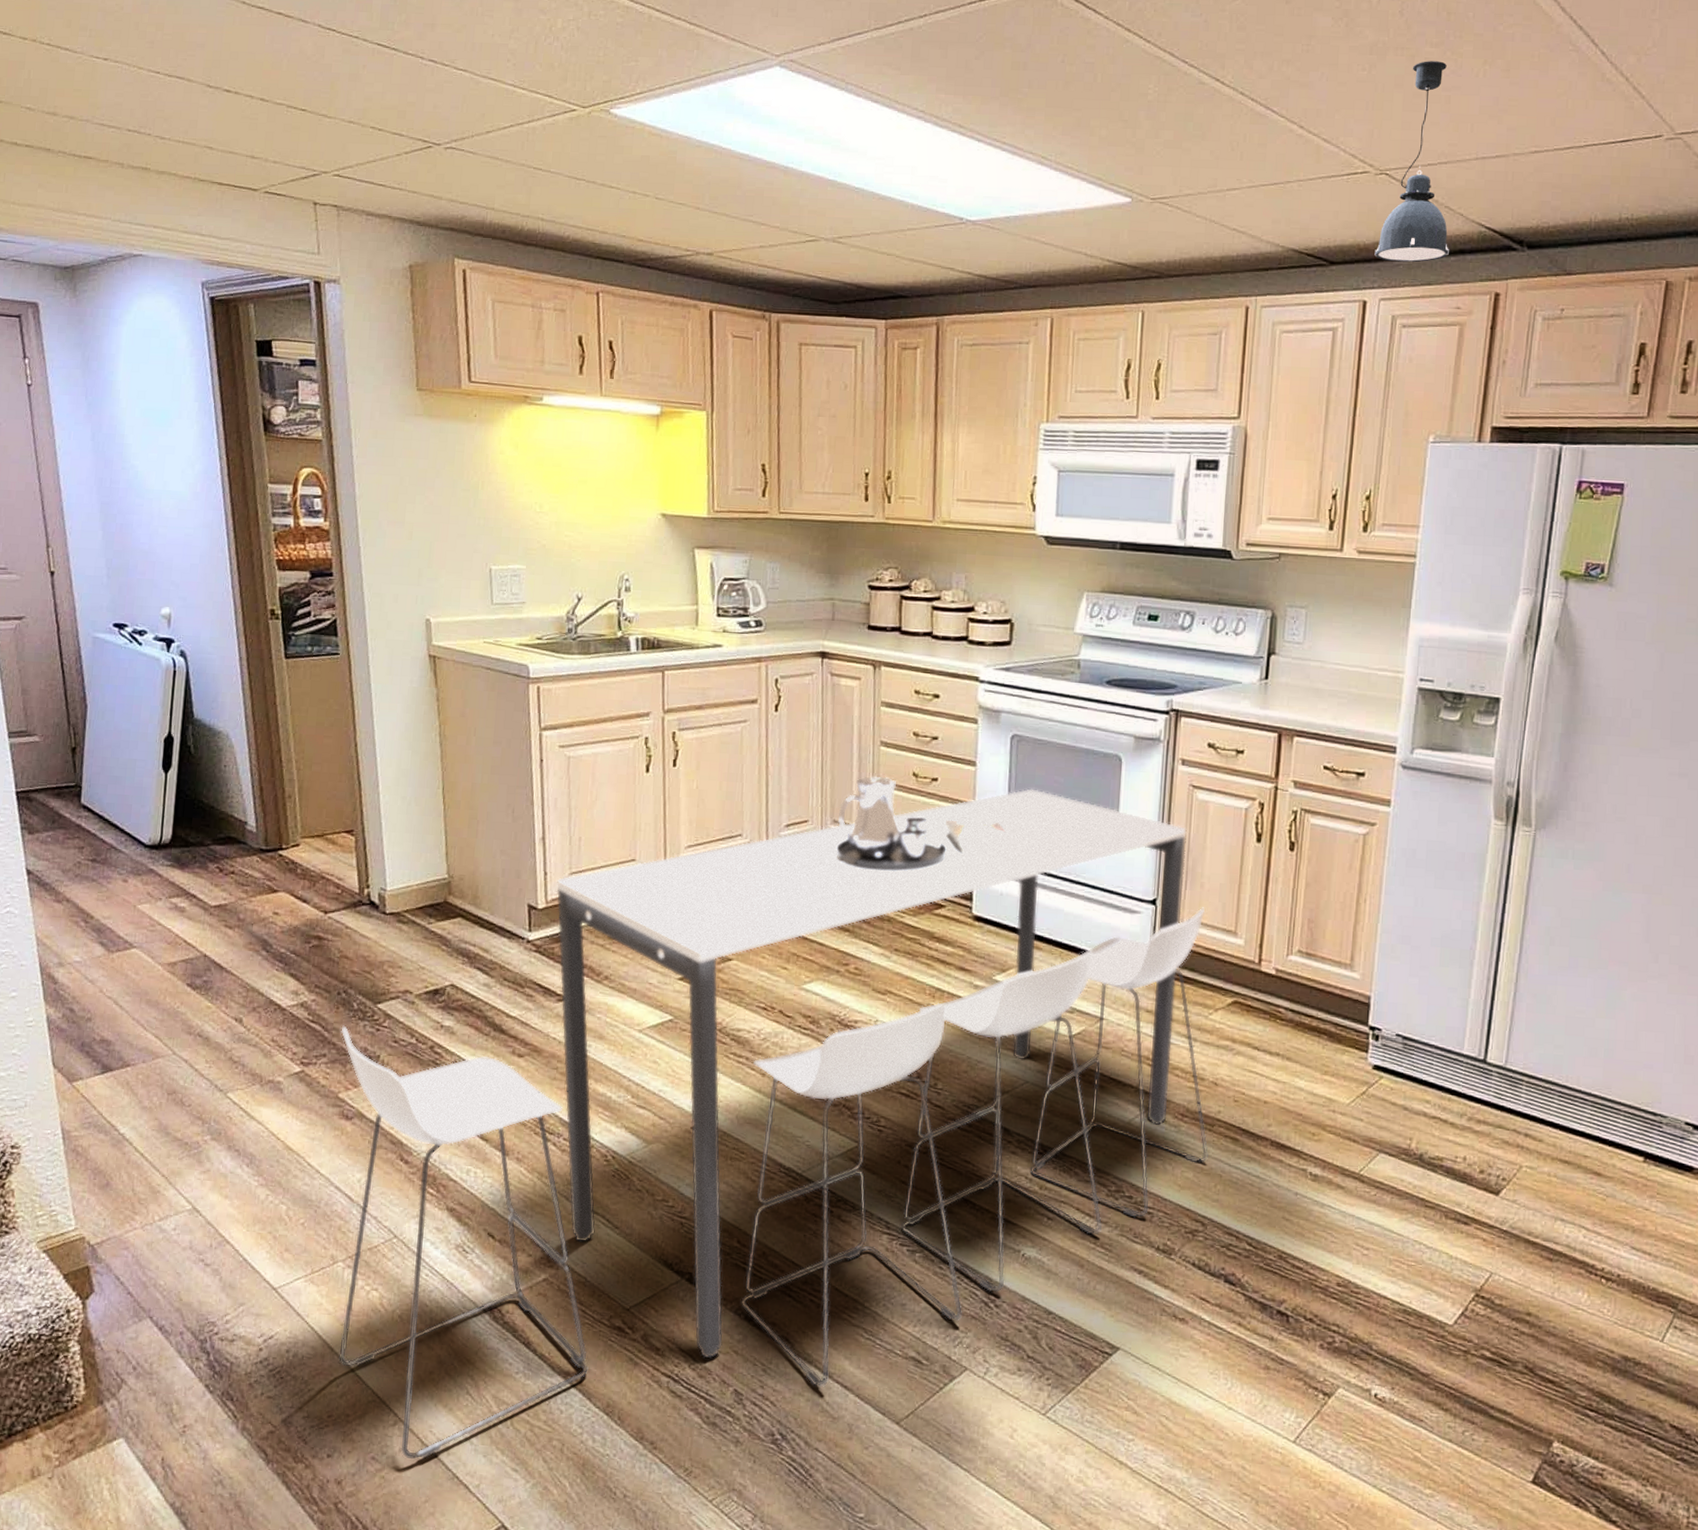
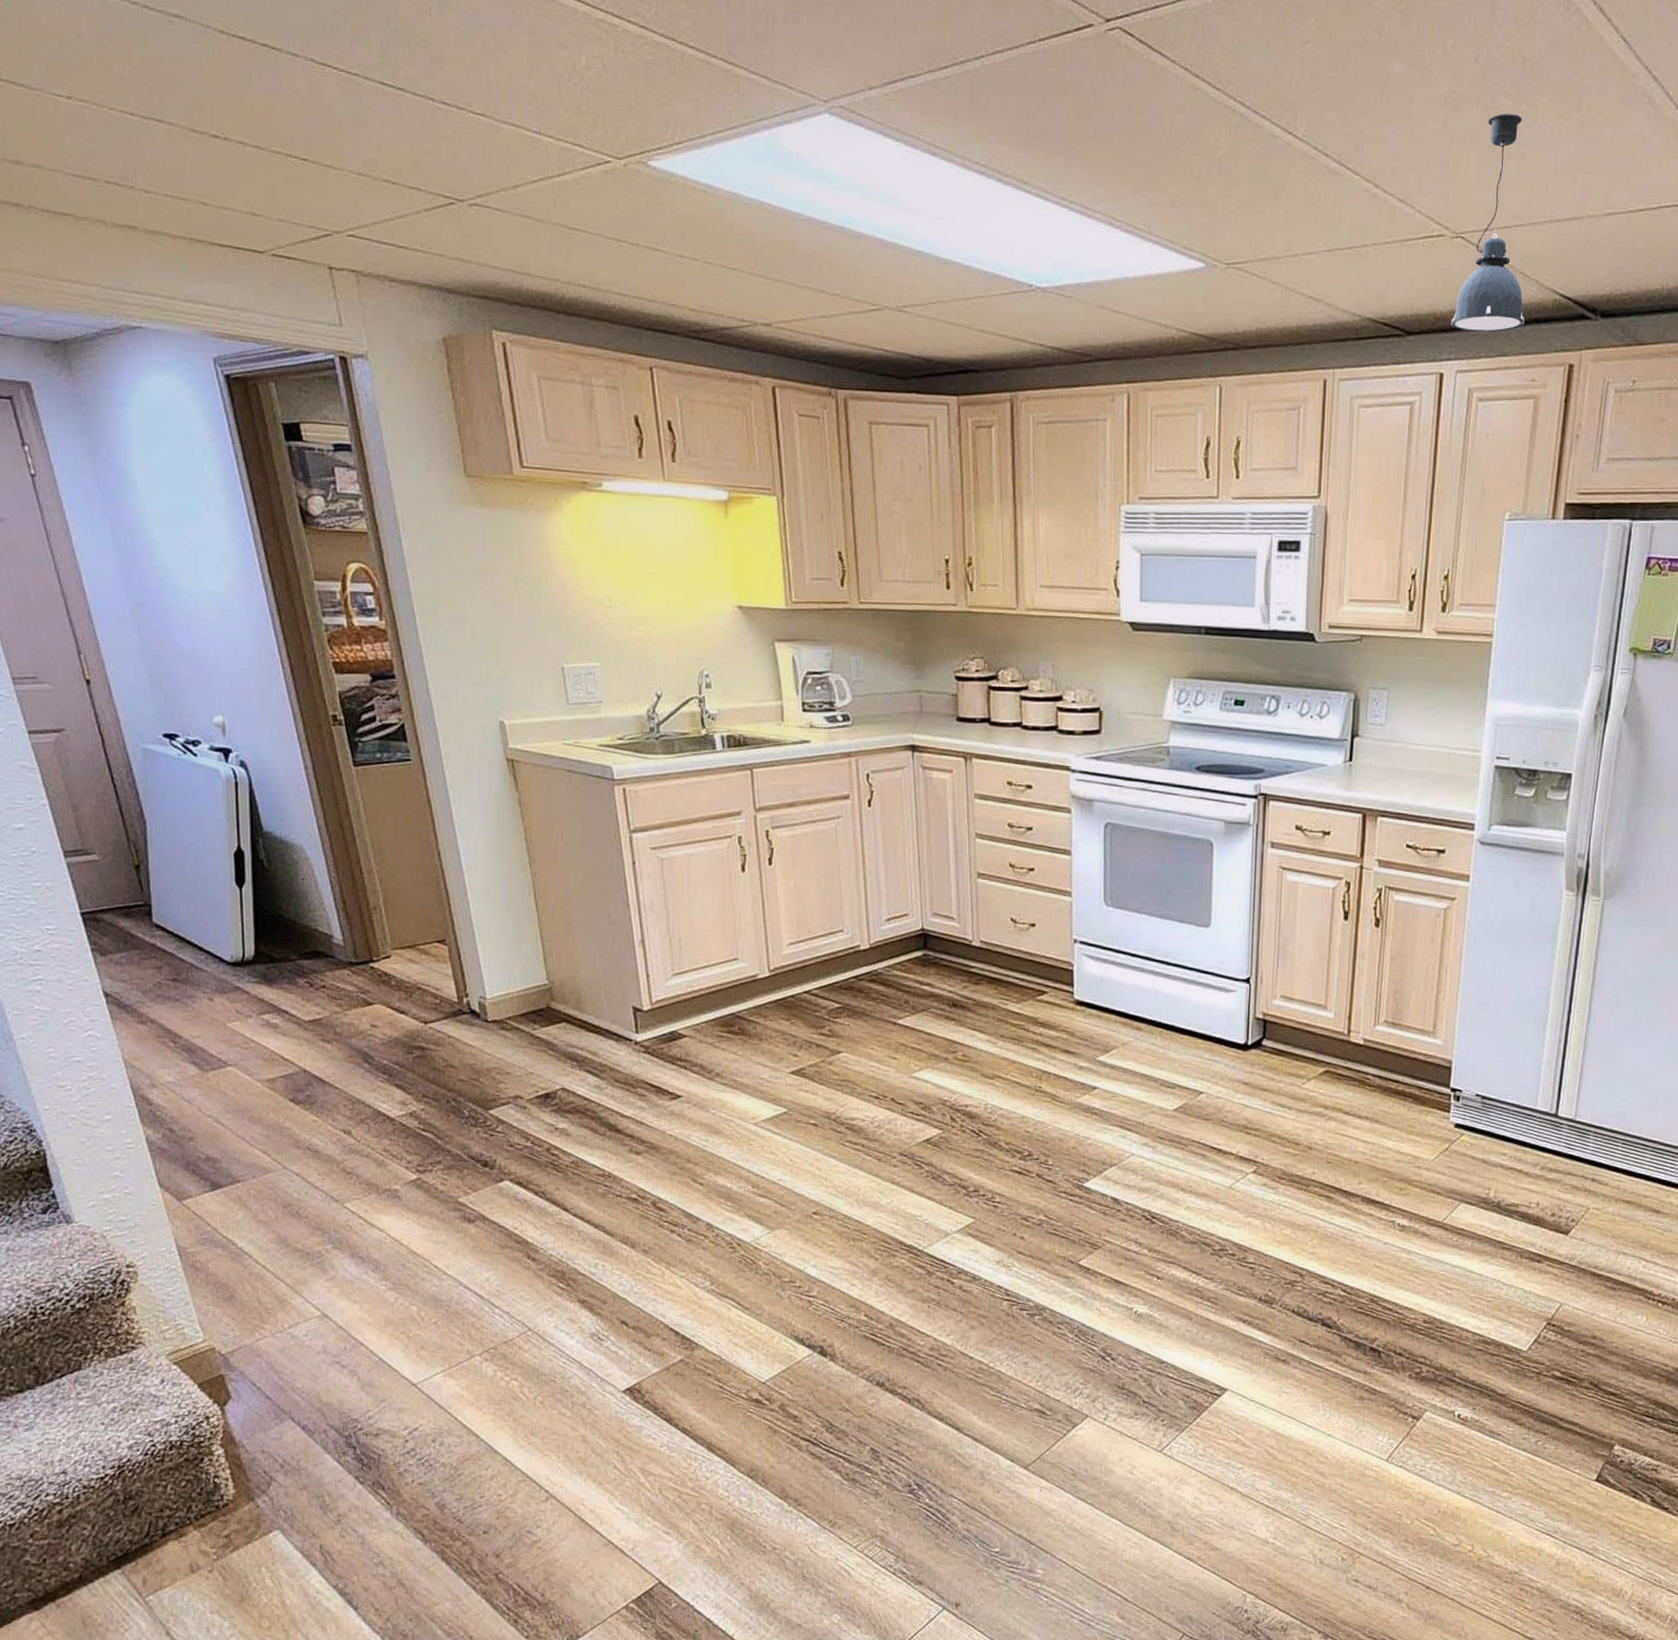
dining table: present [338,776,1208,1460] -> none [454,868,1305,1530]

